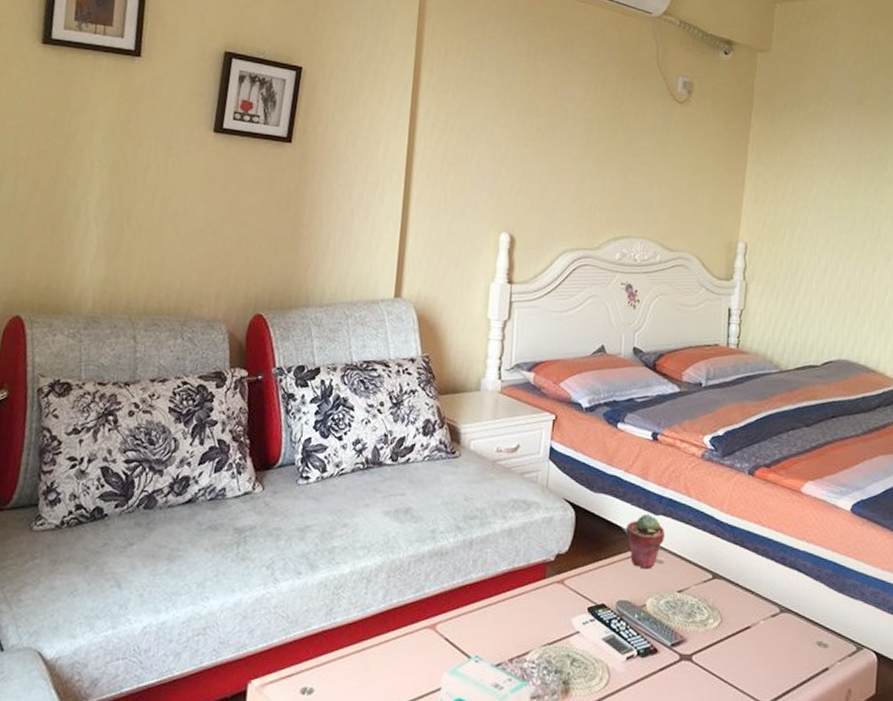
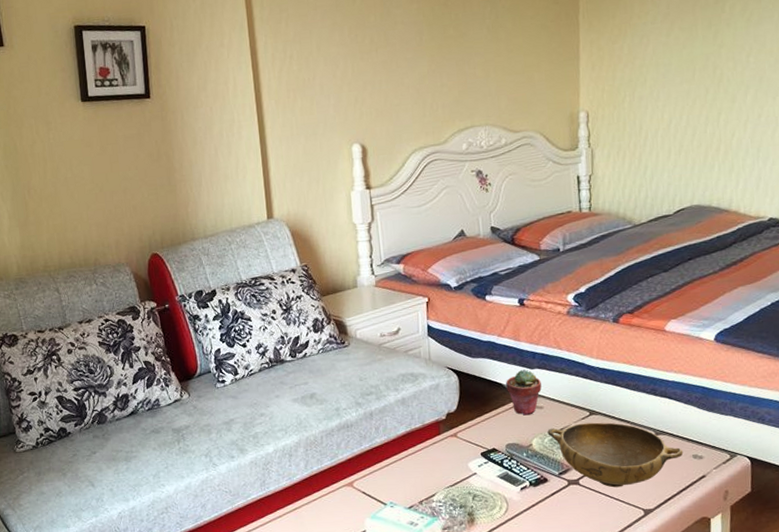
bowl: none [664,587,808,671] -> present [547,422,684,488]

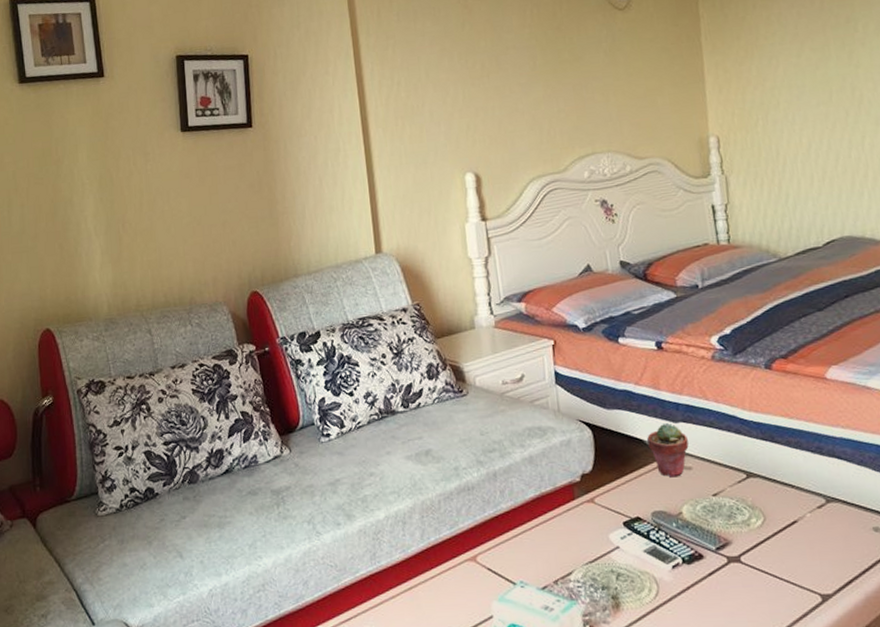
bowl: present [547,422,684,488] -> none [699,486,862,567]

